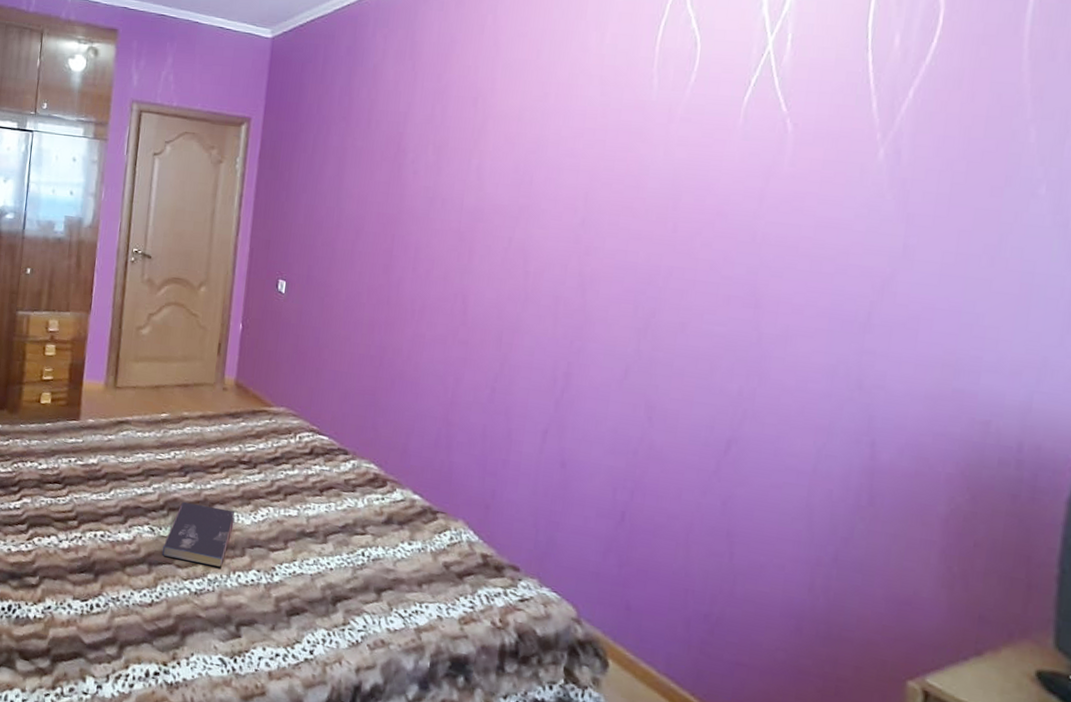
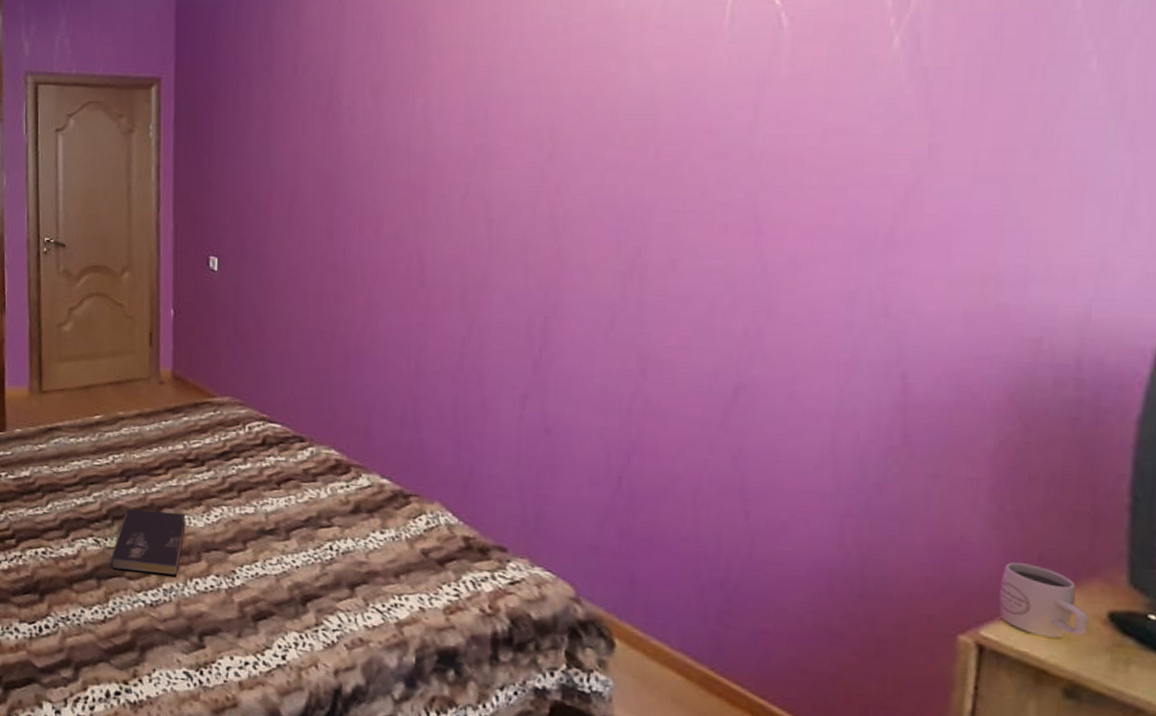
mug: none [943,618,1020,691] -> present [998,562,1089,639]

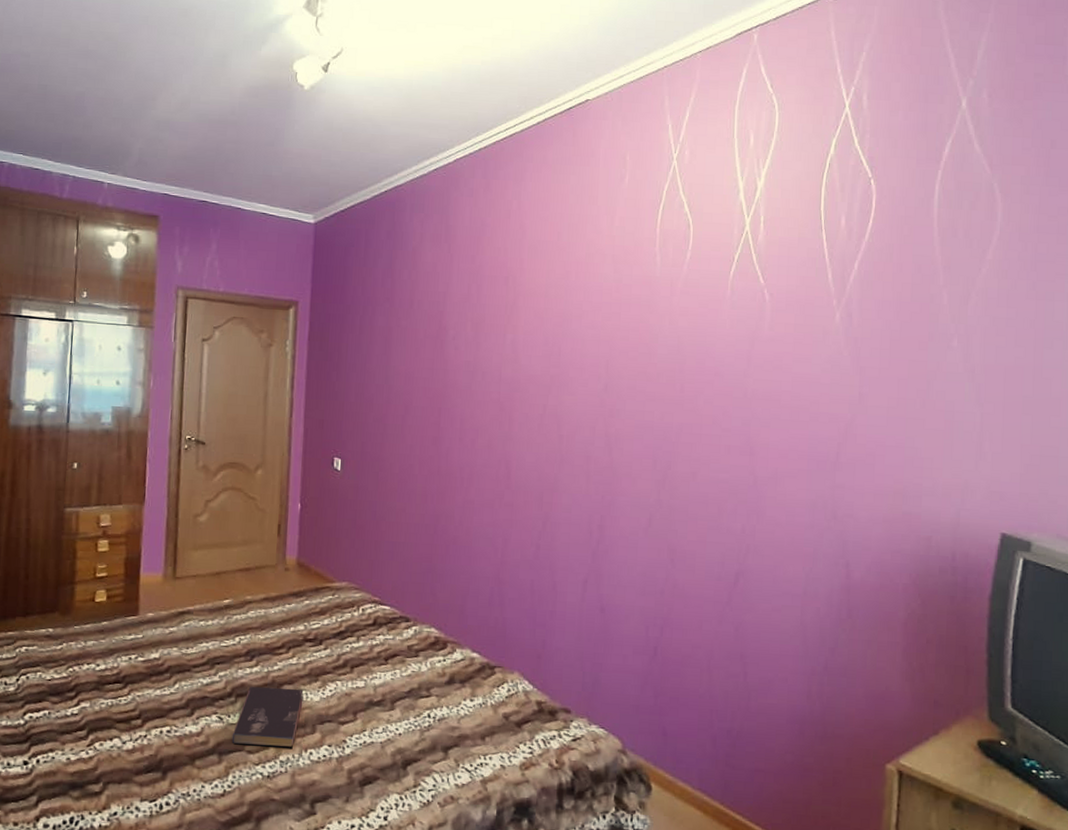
mug: present [998,562,1089,639] -> none [910,706,966,764]

